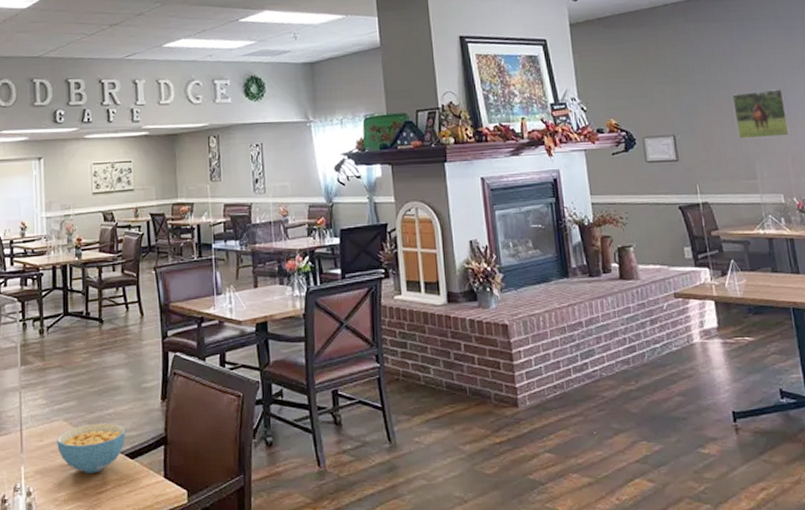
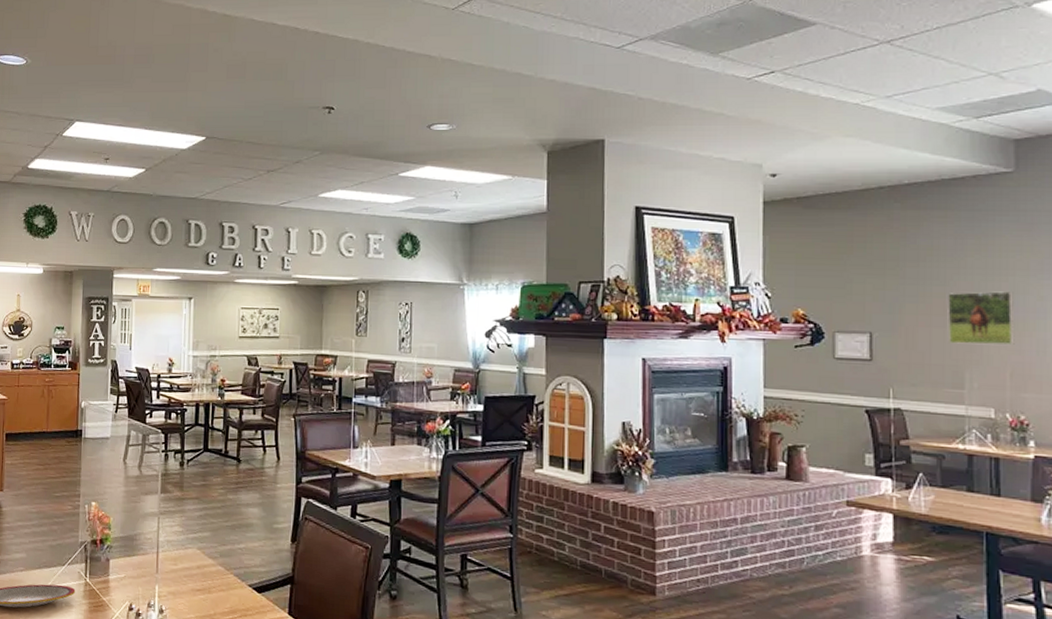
cereal bowl: present [57,422,126,473] -> none [190,555,255,601]

